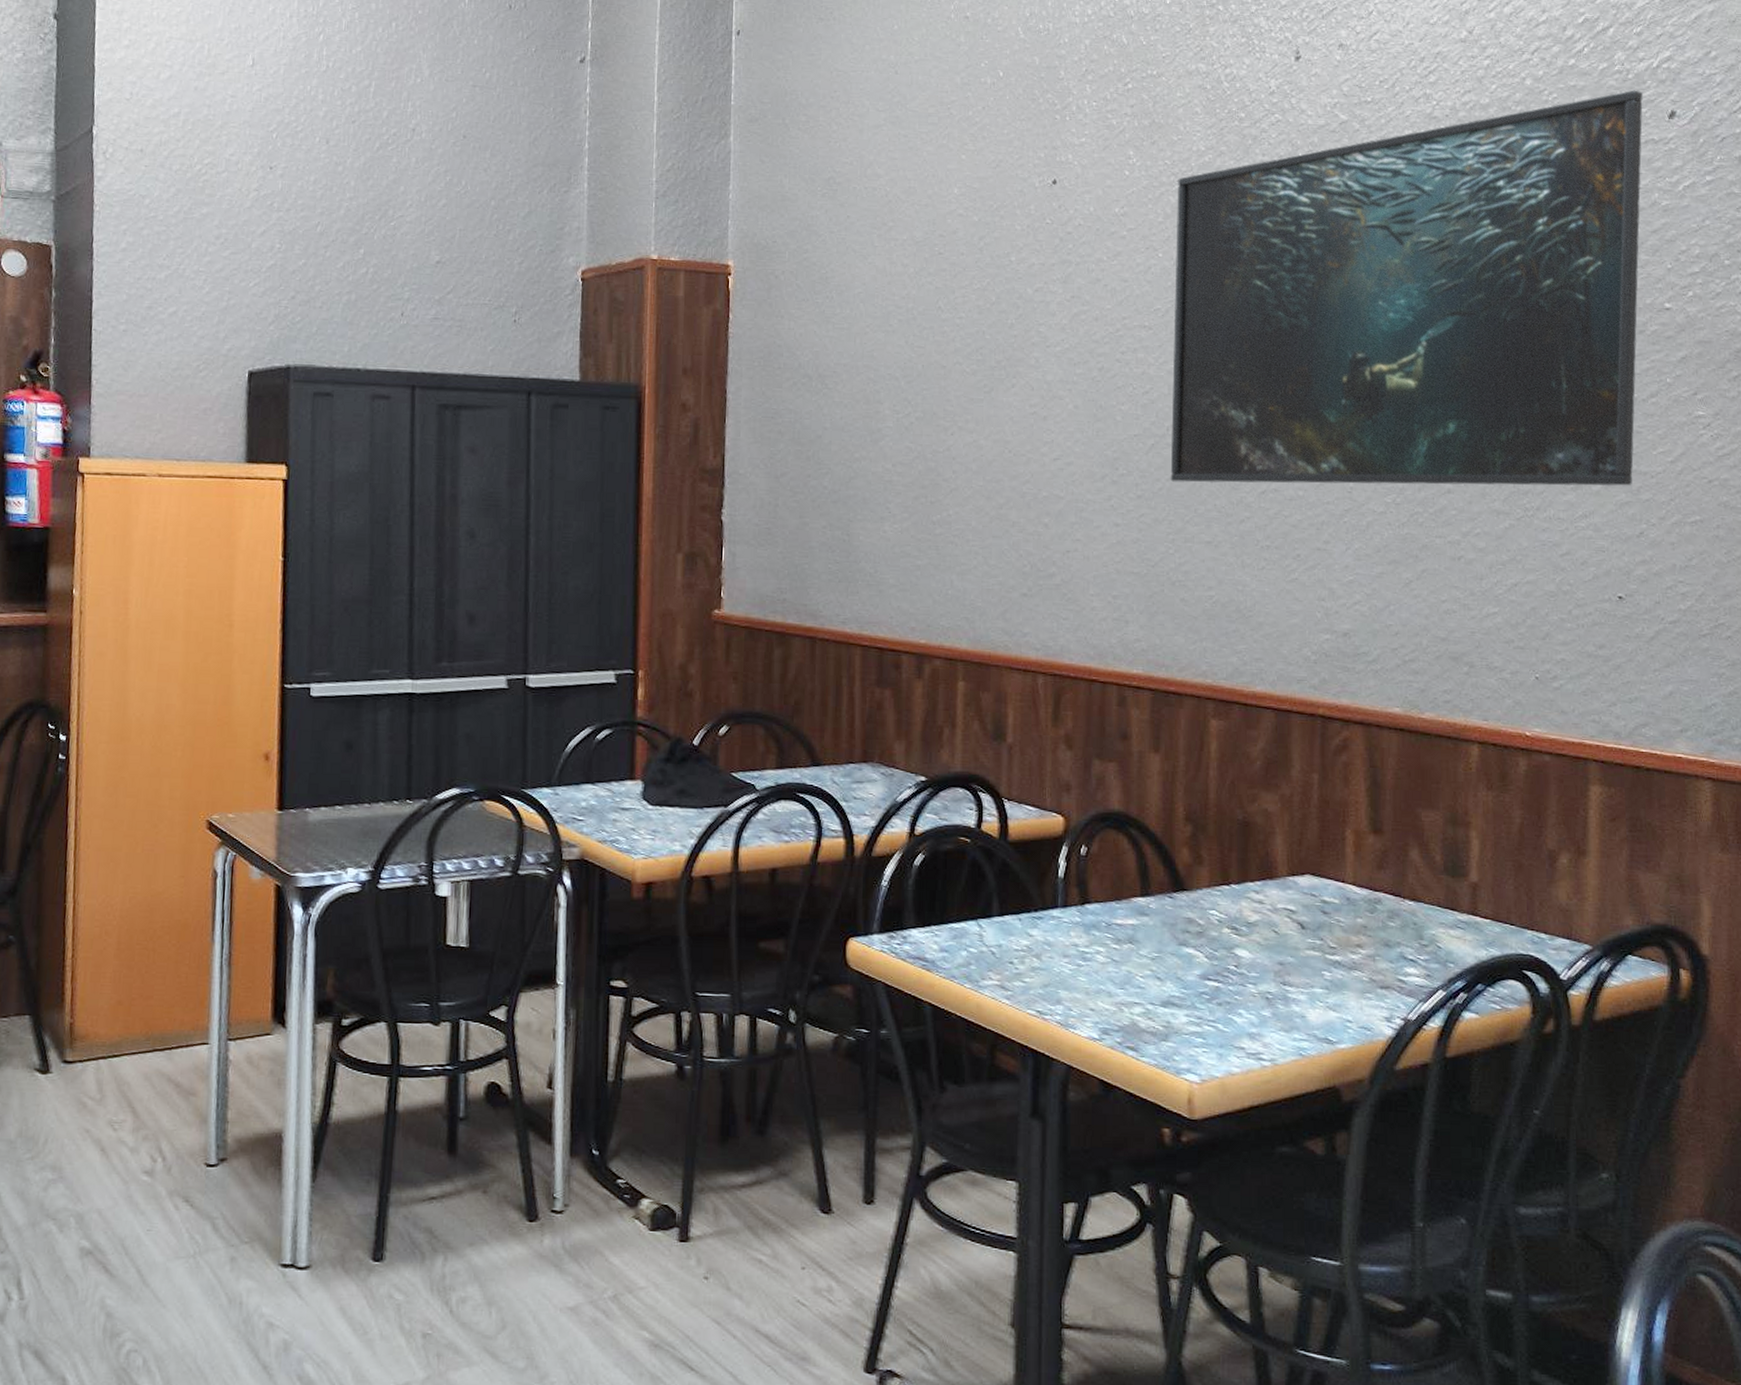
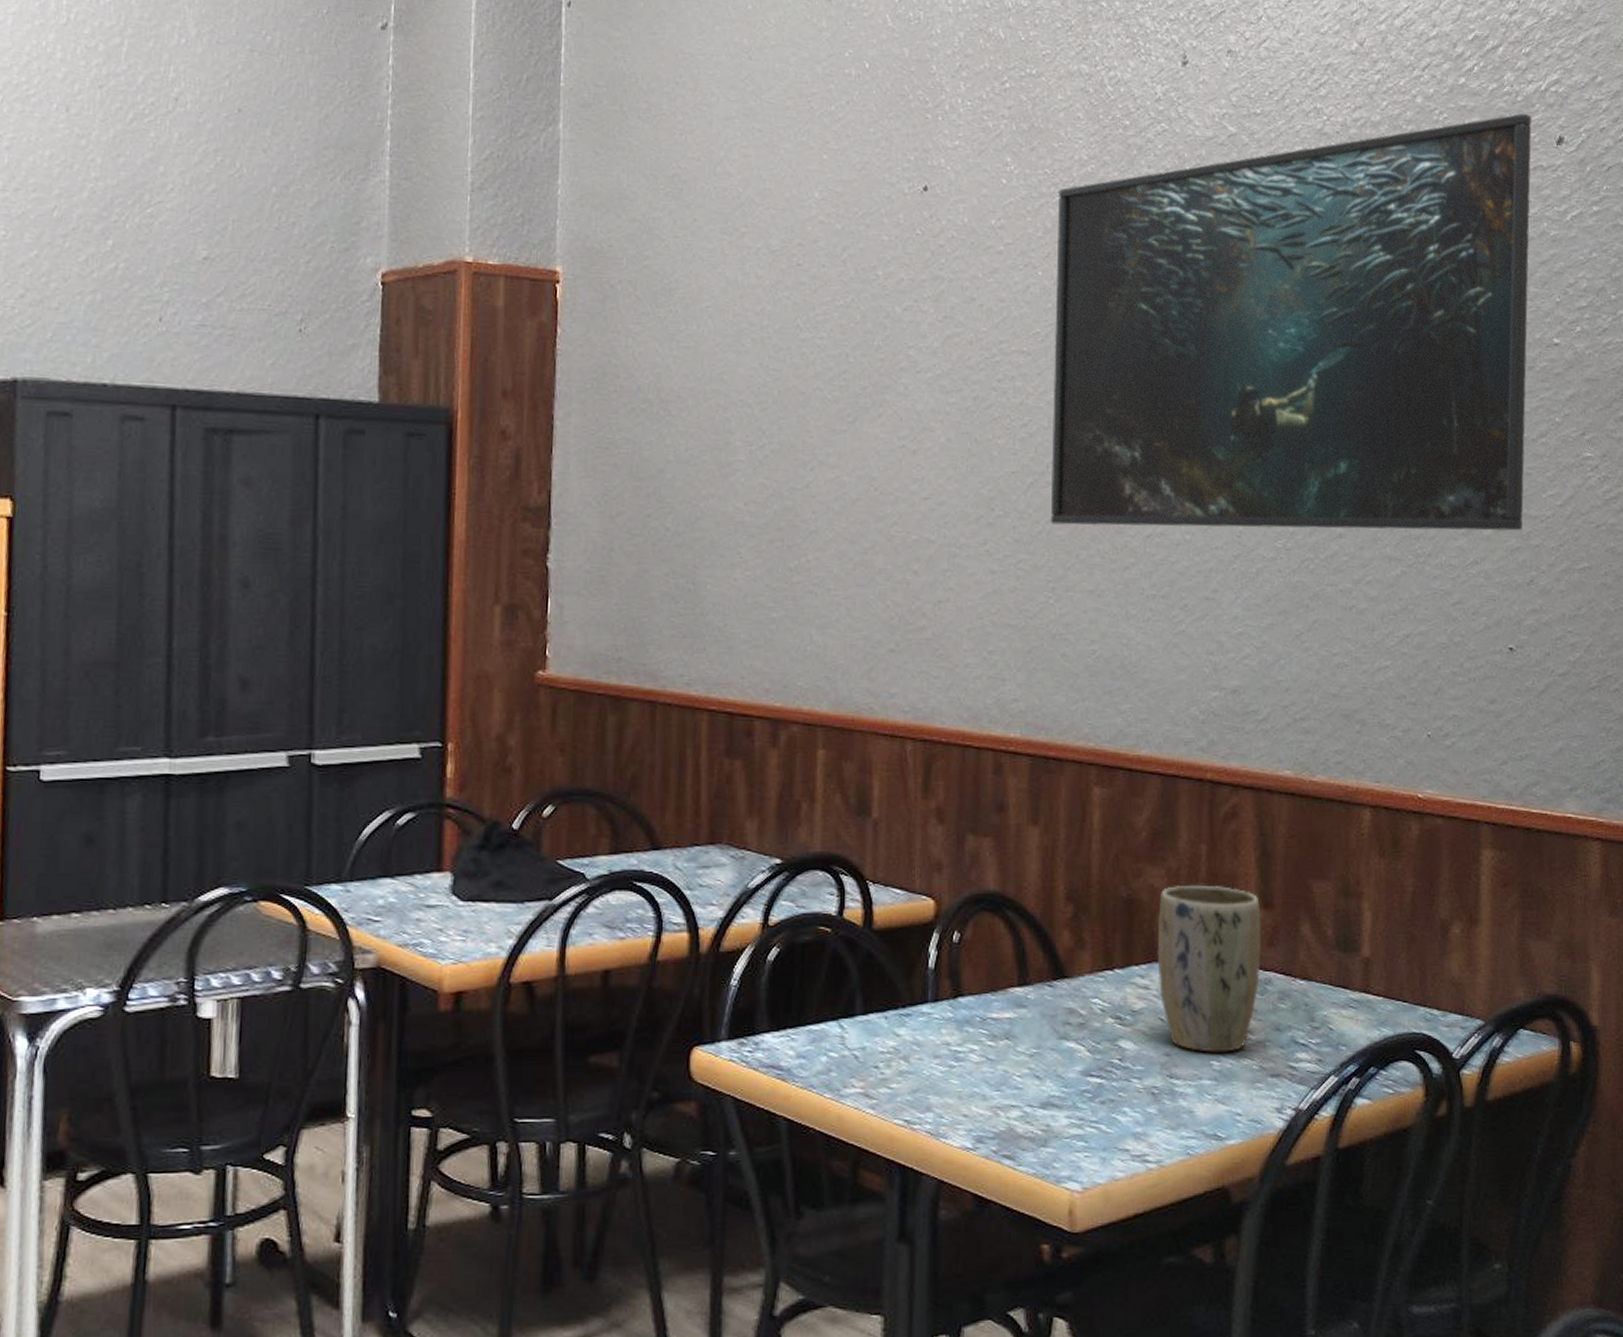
plant pot: none [1271,811,1372,964] -> present [1157,886,1262,1053]

